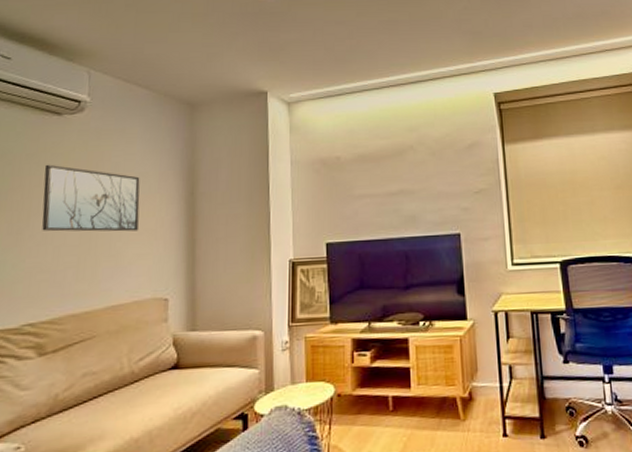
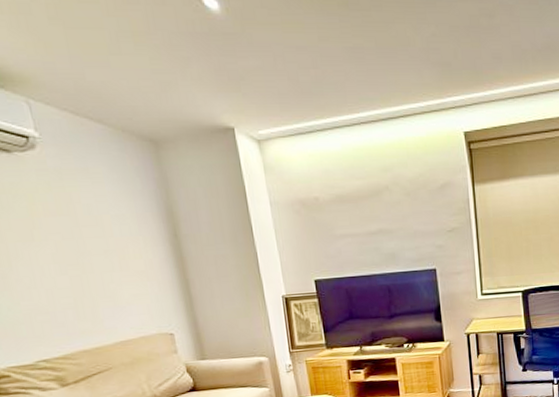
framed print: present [42,164,140,232] -> none [9,206,130,275]

